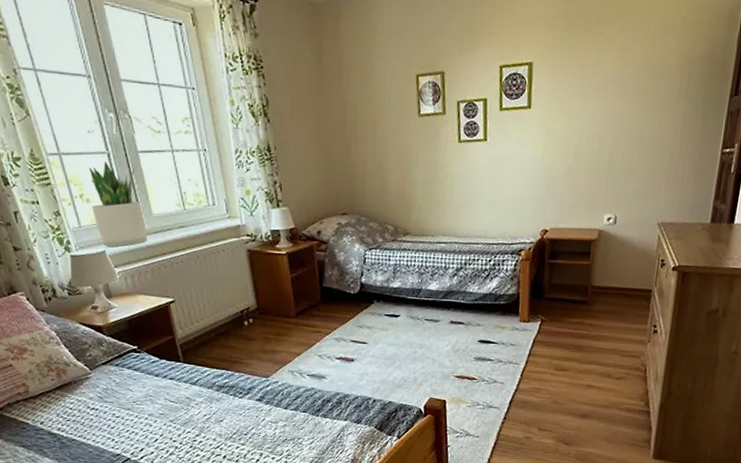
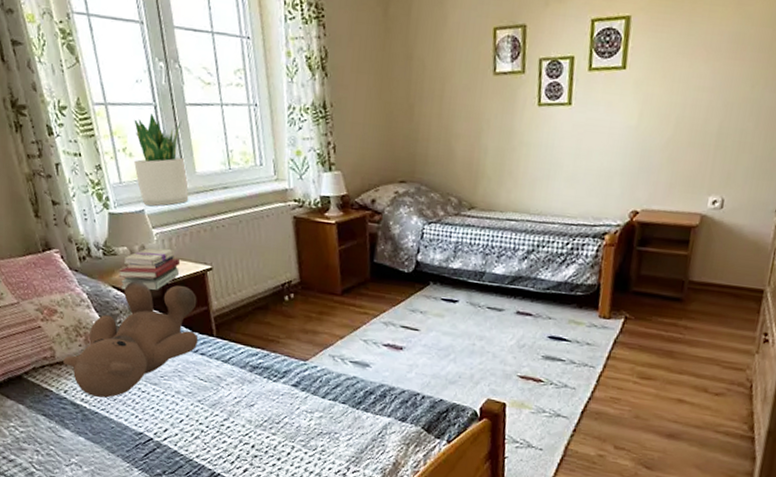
teddy bear: none [37,316,167,426] -> present [63,280,199,398]
books: none [85,285,144,326] -> present [118,248,181,291]

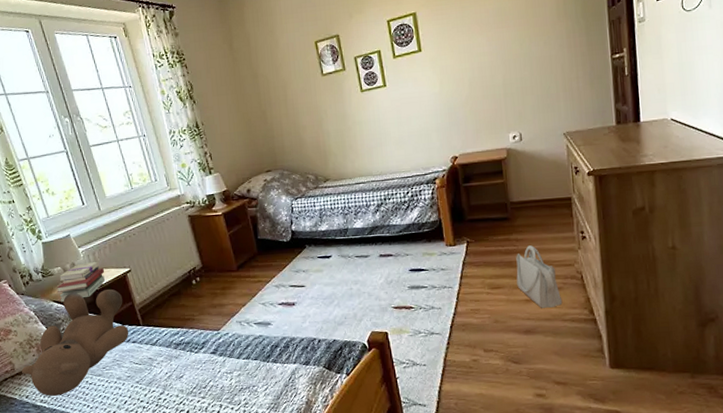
planter: present [134,114,189,207] -> none [52,159,104,231]
handbag: none [672,337,722,415] -> present [516,245,563,308]

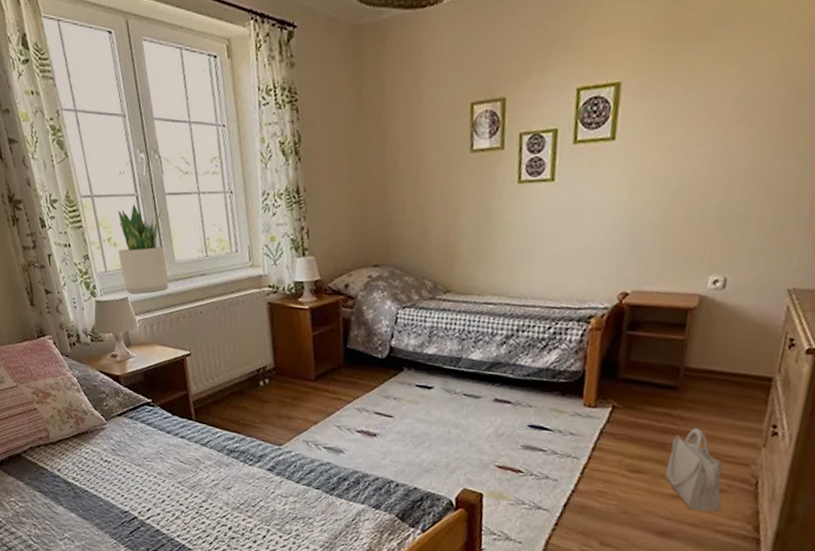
teddy bear: present [22,289,129,396] -> none [56,365,179,477]
planter: none [52,159,104,231] -> present [118,204,169,294]
books: present [56,262,106,302] -> none [105,334,161,376]

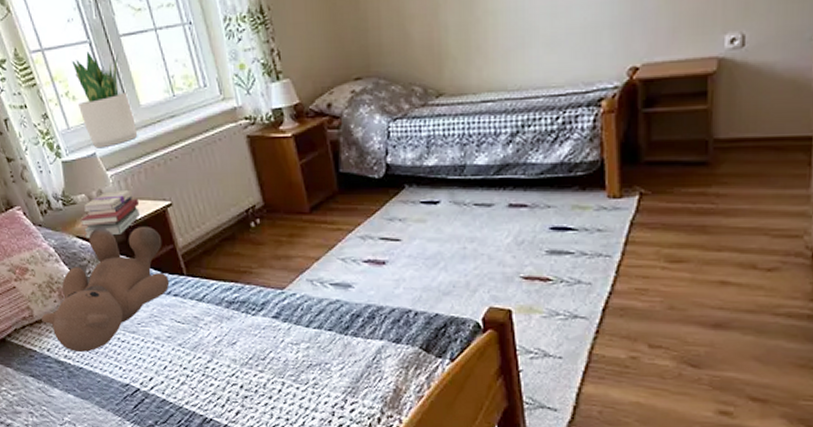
teddy bear: none [56,365,179,477] -> present [41,227,170,352]
books: none [105,334,161,376] -> present [80,191,141,239]
handbag: present [665,428,723,512] -> none [709,204,777,295]

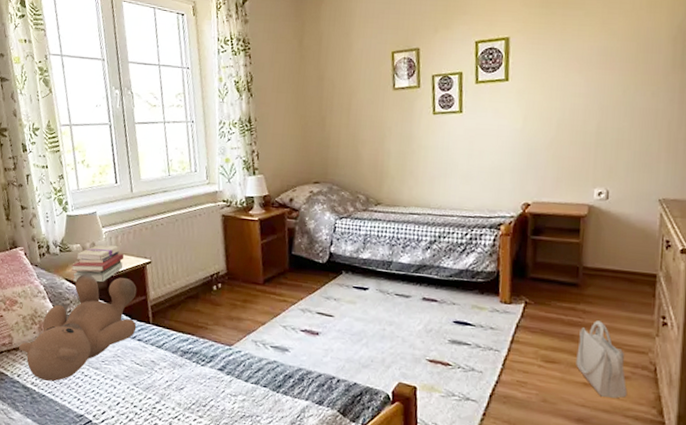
planter: present [71,52,138,149] -> none [90,132,134,209]
handbag: none [709,204,777,295] -> present [576,320,628,398]

